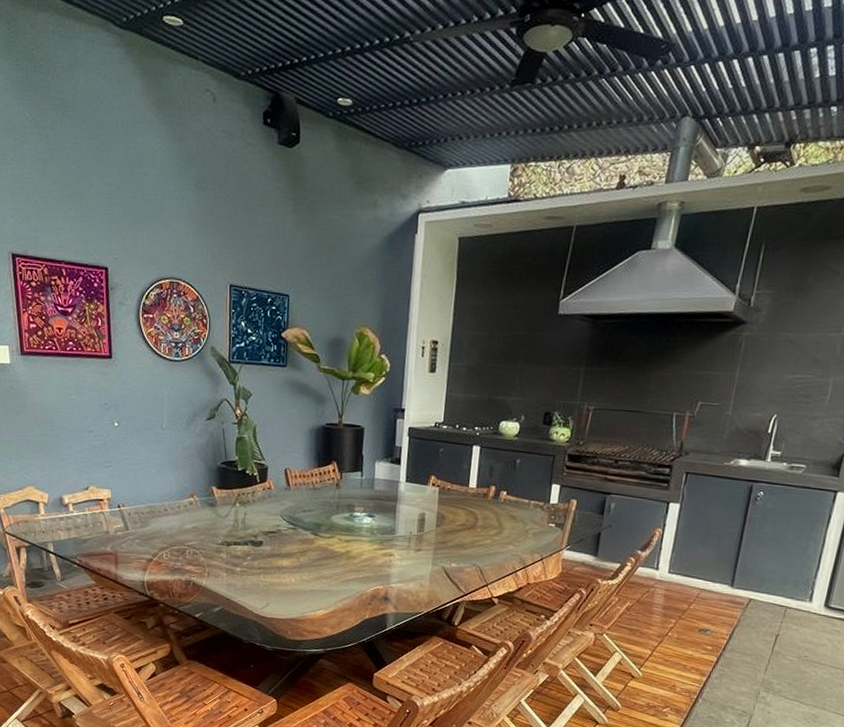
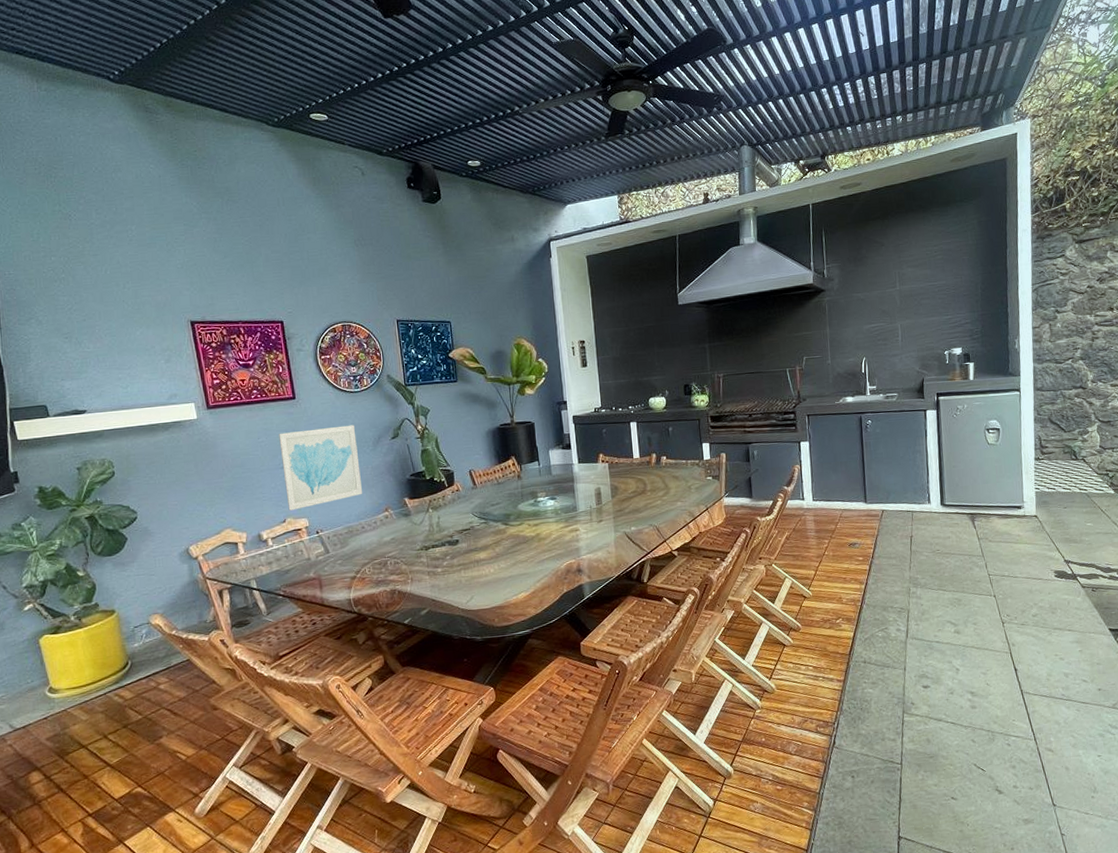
wall art: none [90,393,170,479] -> present [279,425,363,511]

